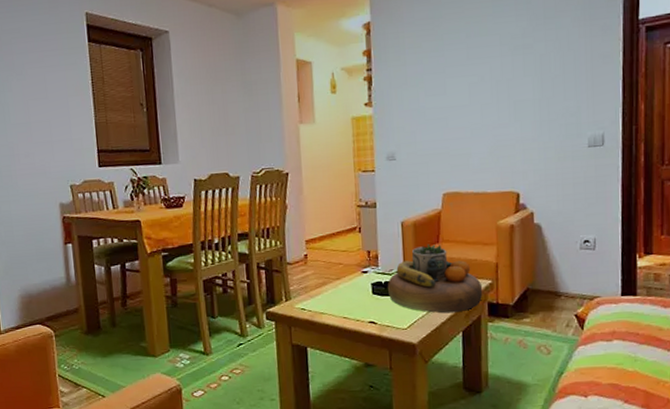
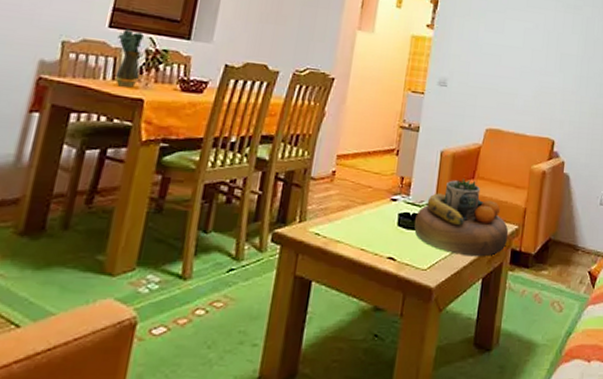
vase: none [107,164,132,213] -> present [114,27,144,88]

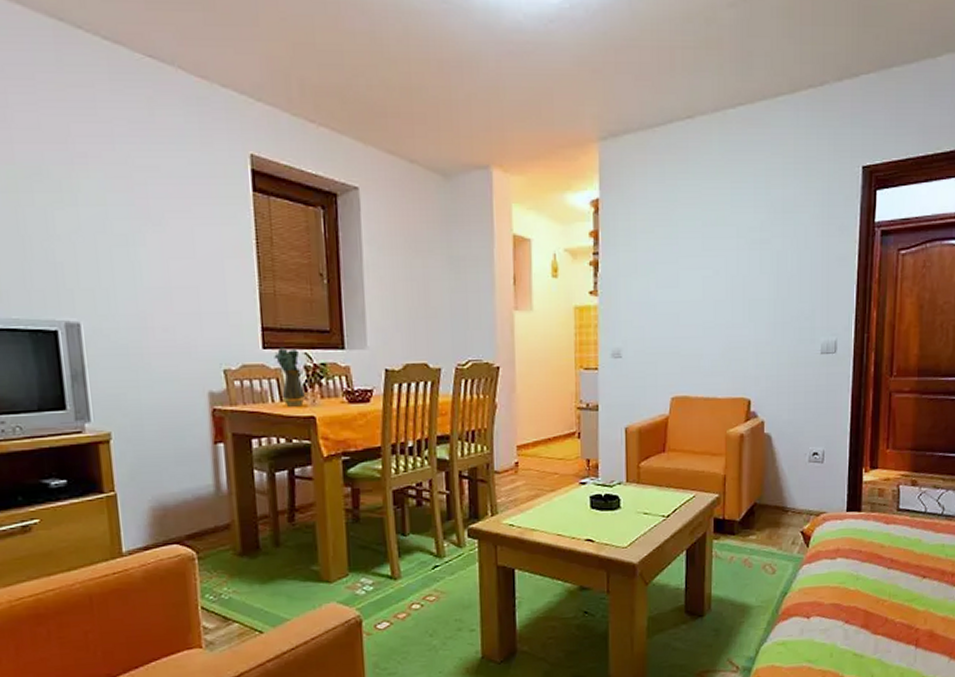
decorative bowl: present [414,178,509,257] -> none [607,452,709,530]

